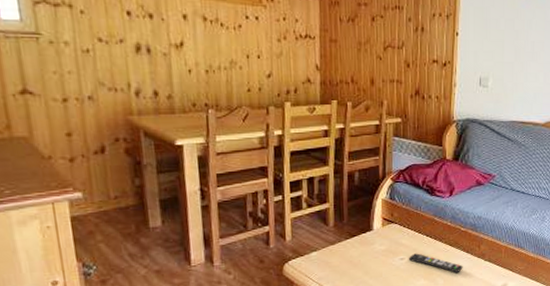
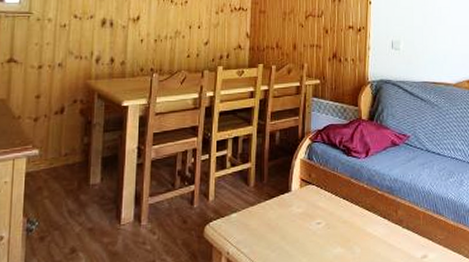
remote control: present [408,253,463,274] -> none [325,217,380,241]

